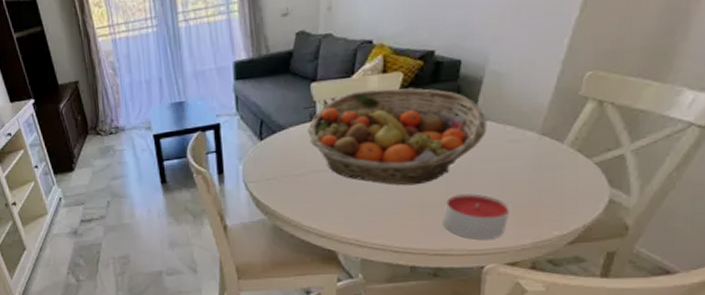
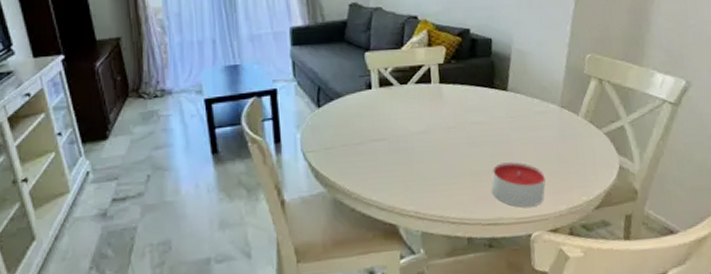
fruit basket: present [307,88,487,186] -> none [363,61,519,155]

